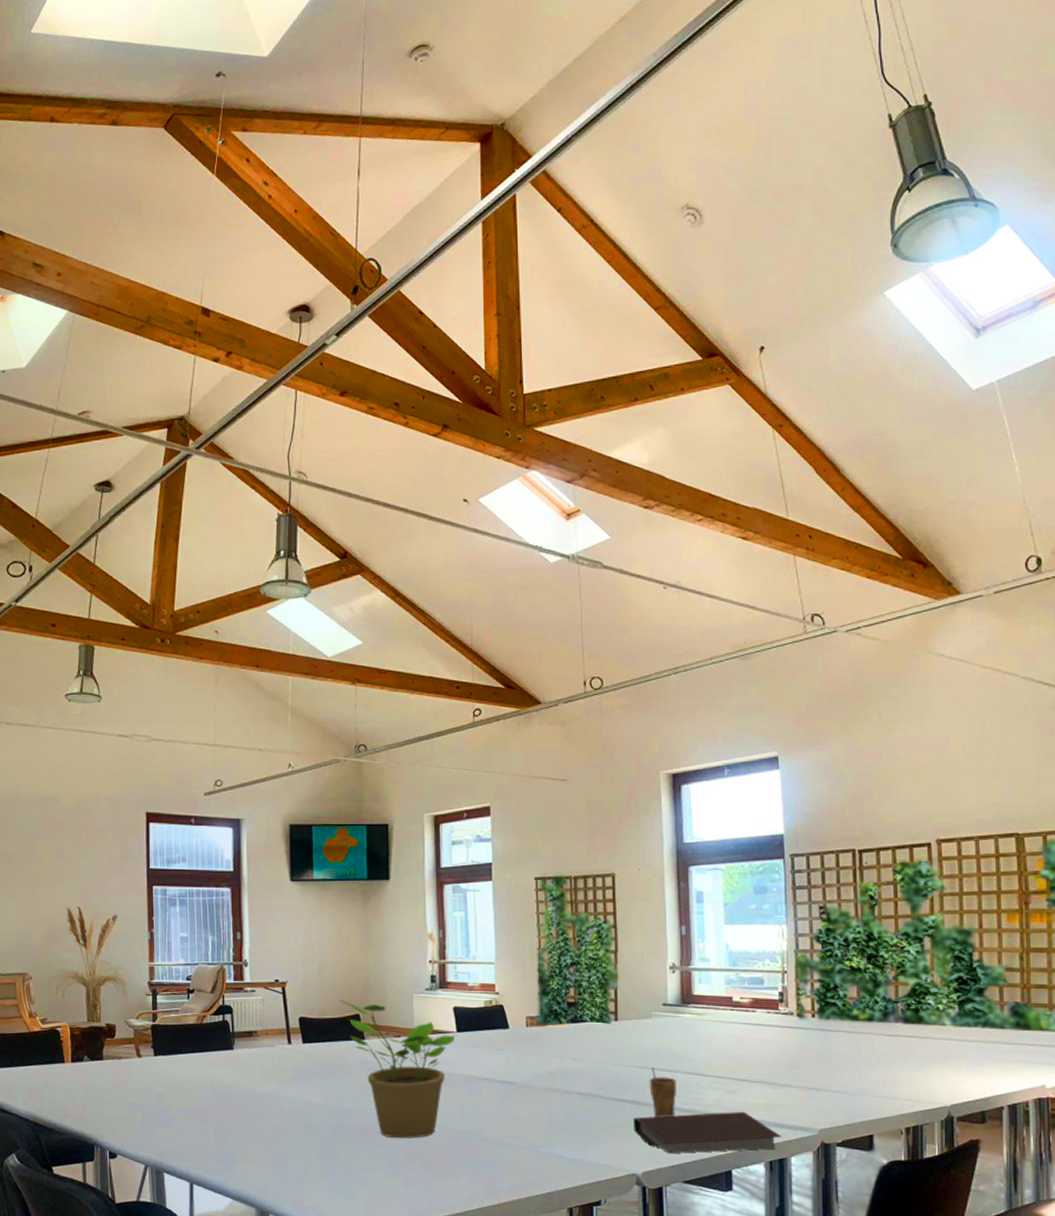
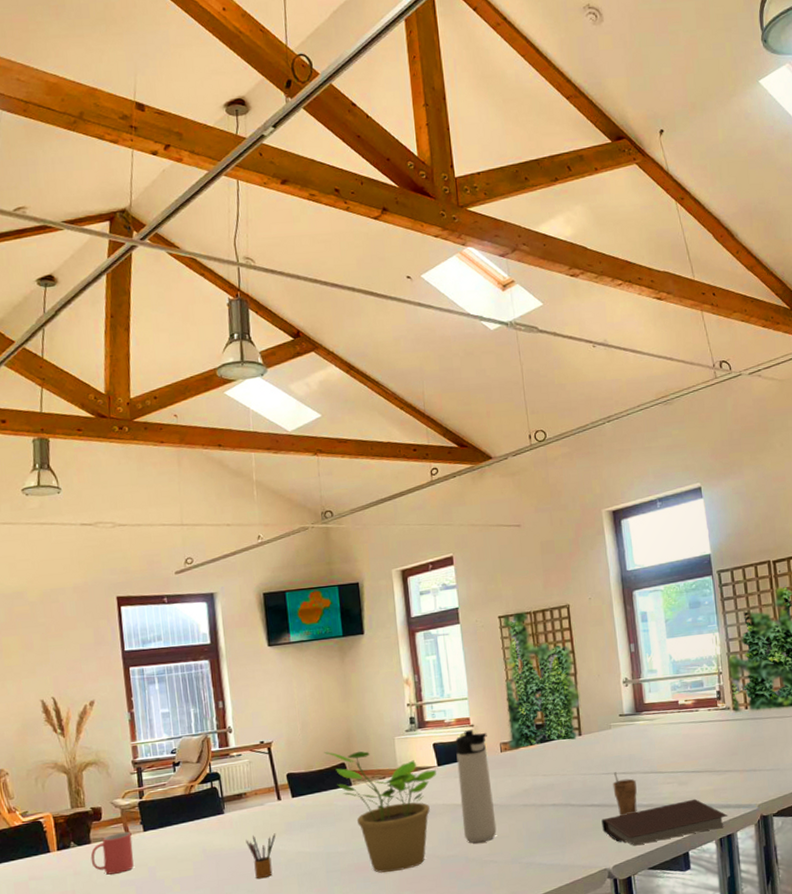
mug: none [102,1053,143,1095] -> present [90,831,134,875]
pencil box: none [253,1077,284,1124] -> present [246,833,276,879]
thermos bottle: none [478,998,515,1123] -> present [456,730,497,843]

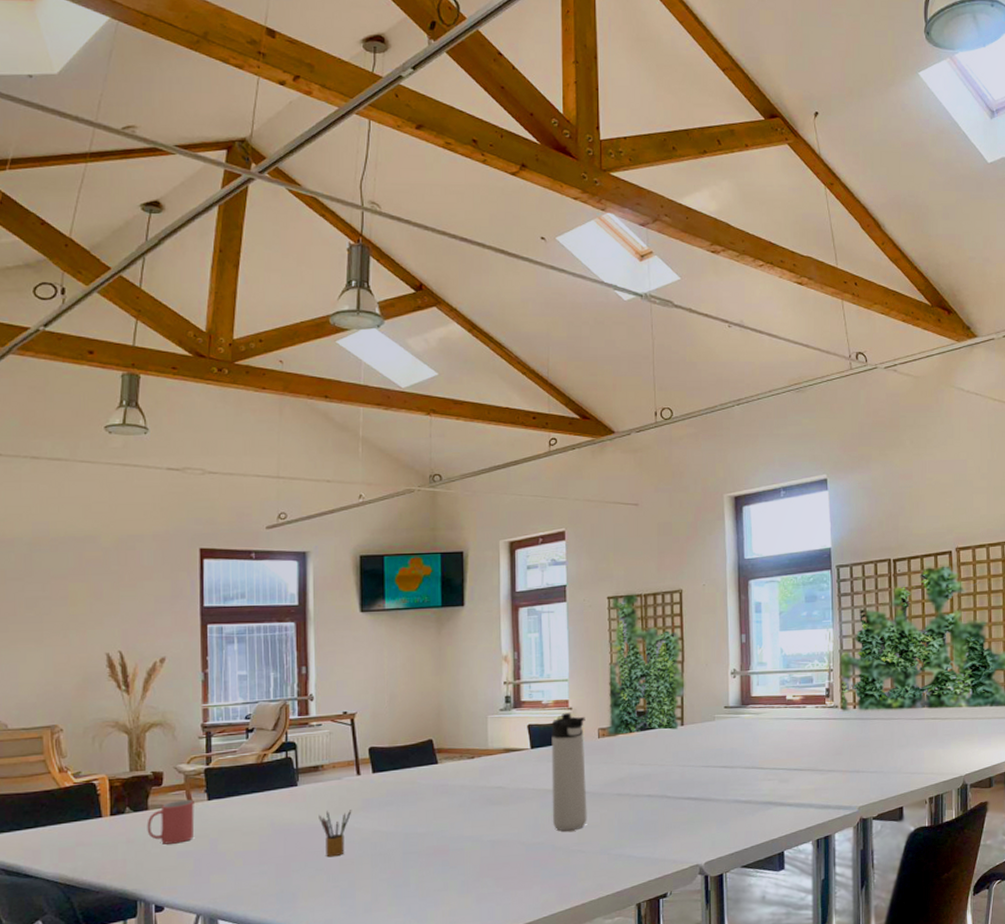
potted plant: present [324,751,436,873] -> none [411,726,529,857]
notebook: present [601,798,728,846] -> none [697,797,827,843]
cup: present [613,772,637,817] -> none [712,765,736,812]

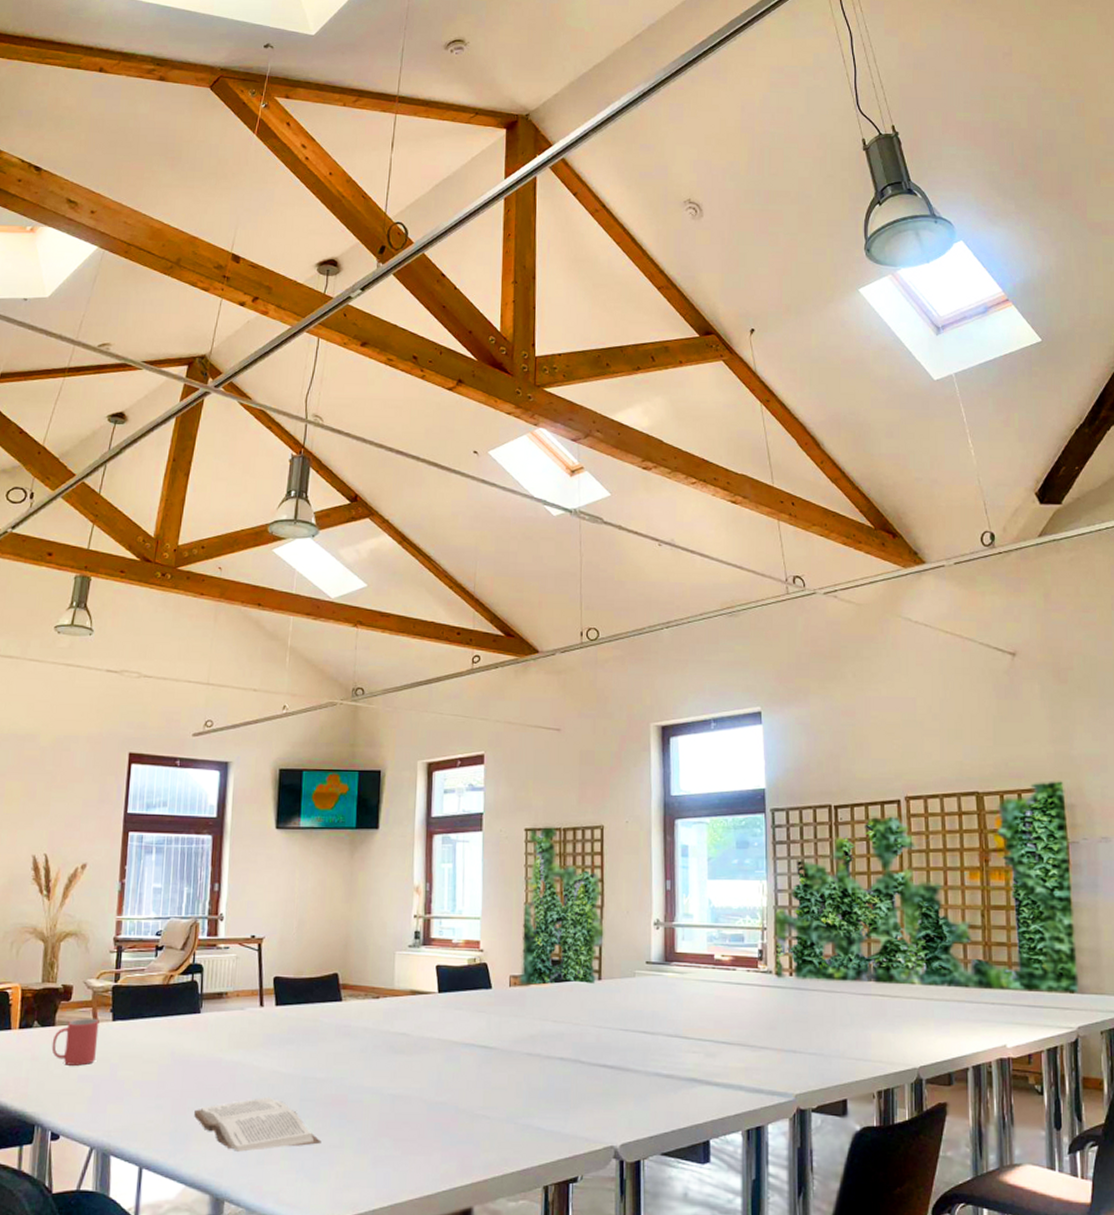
book: none [299,853,426,904] -> present [194,1096,321,1152]
pencil box: present [318,809,352,857] -> none [218,1044,252,1097]
thermos bottle: present [551,713,587,832] -> none [456,955,497,1092]

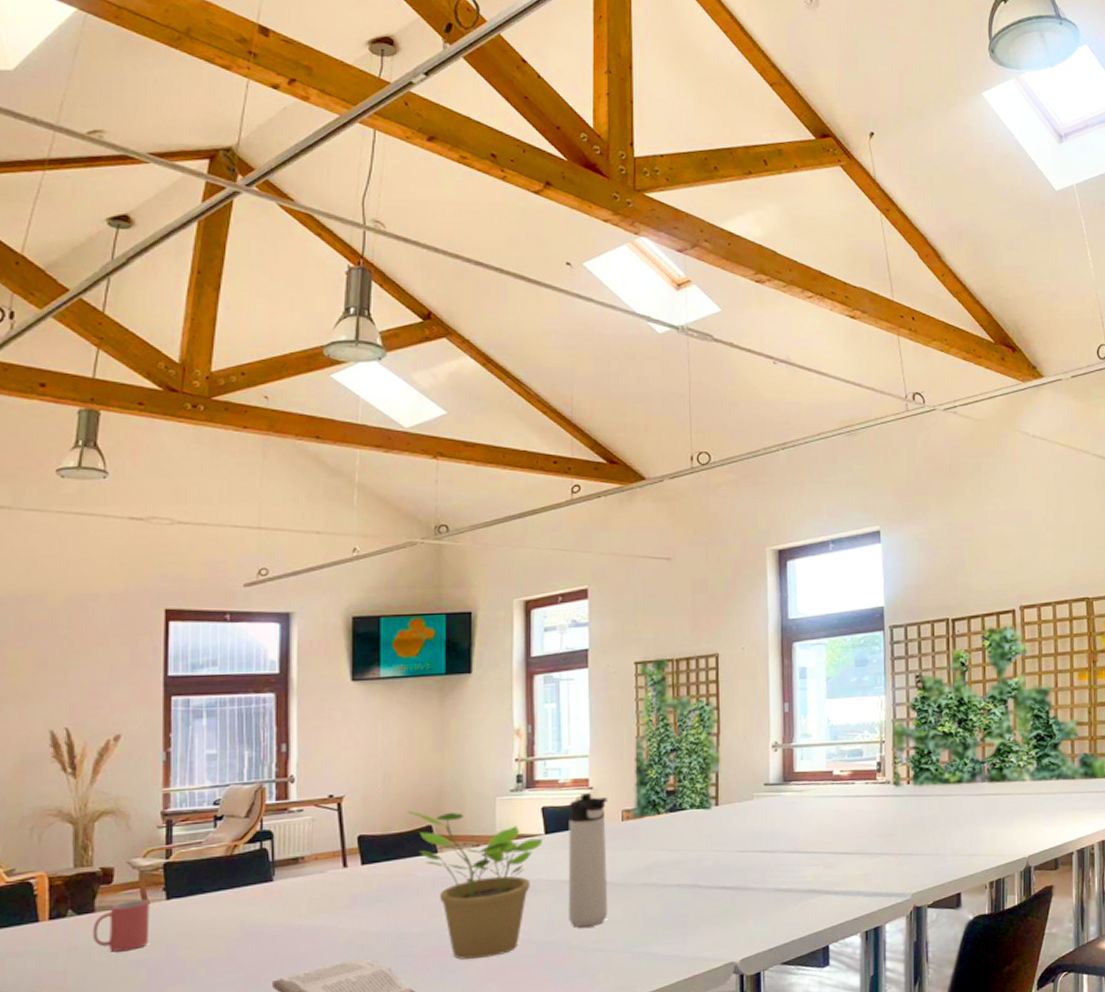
potted plant: none [317,957,436,1111] -> present [407,810,542,960]
thermos bottle: none [456,955,497,1092] -> present [568,793,608,928]

